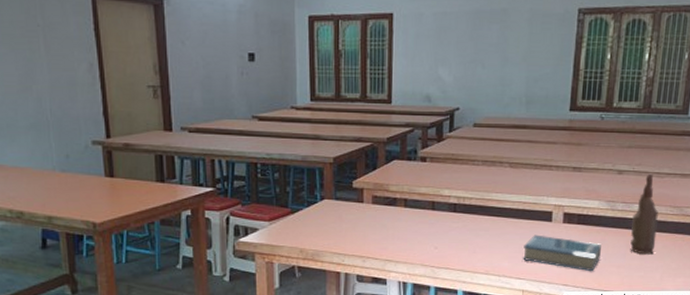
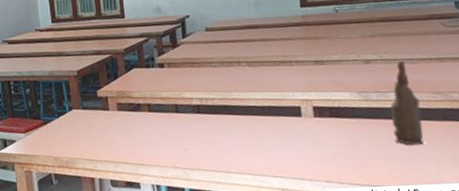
hardback book: present [523,234,601,272] -> none [276,130,363,166]

